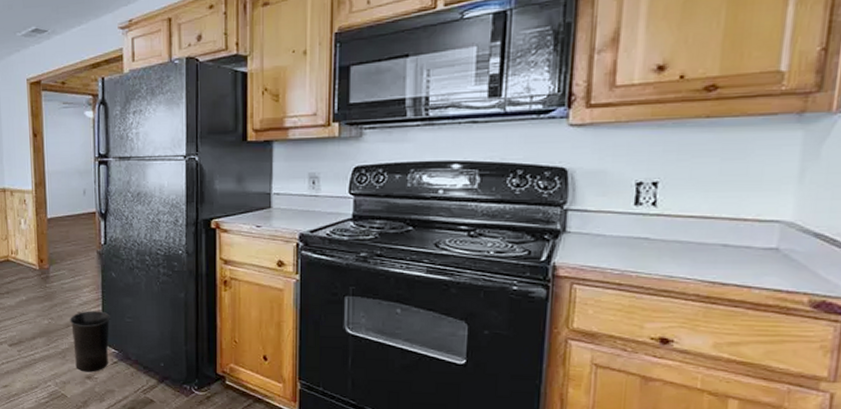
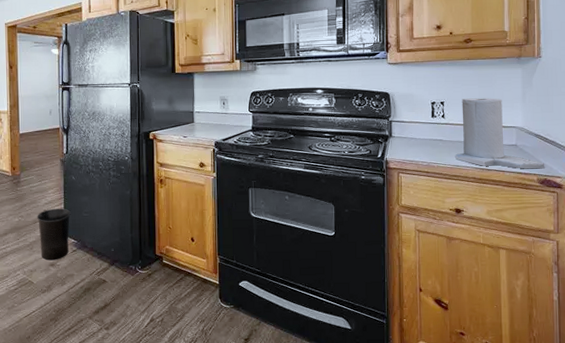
paper towel: none [667,176,826,286] -> present [454,98,545,169]

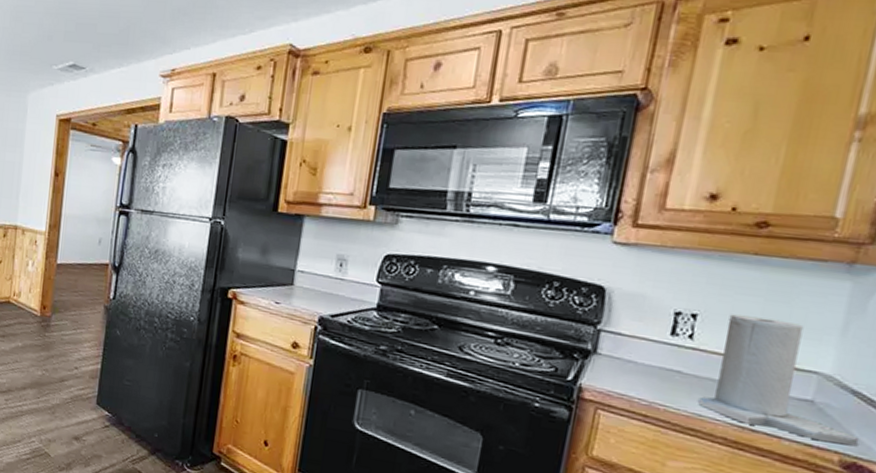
waste bin: present [37,208,71,261] -> none [64,367,109,433]

